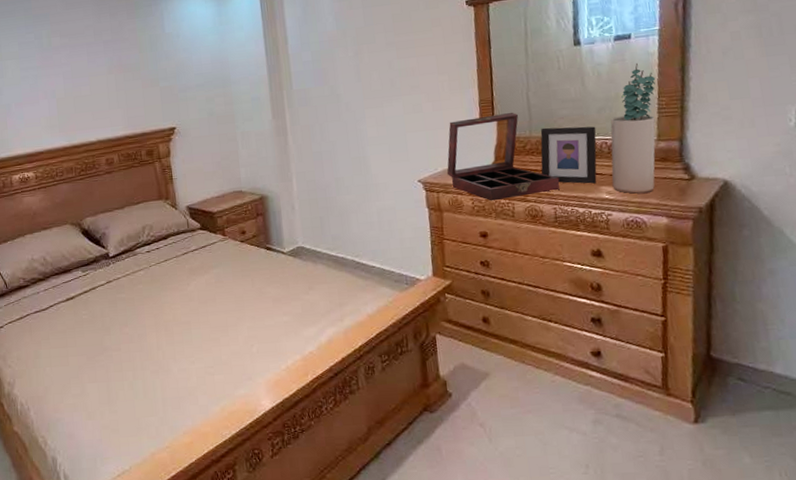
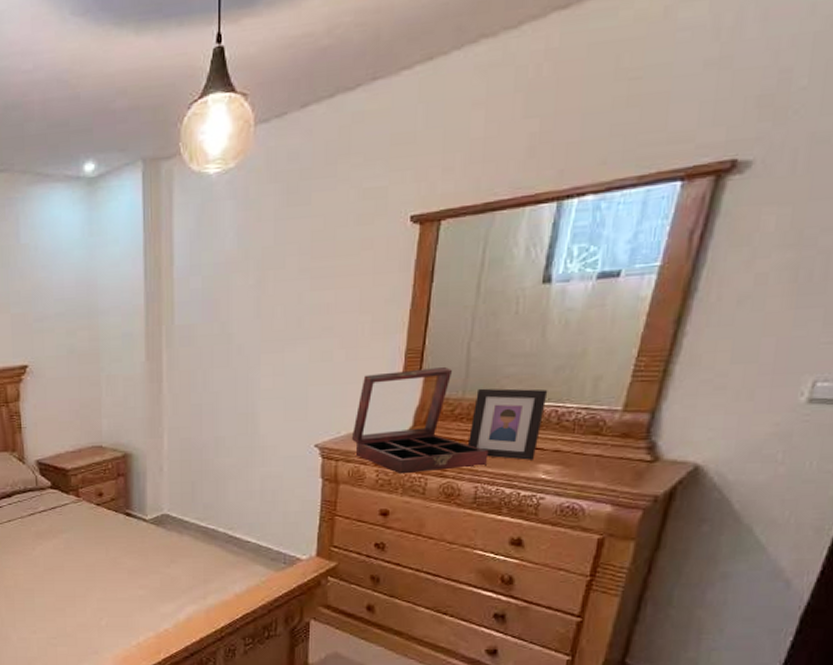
vase: present [610,62,656,194] -> none [553,309,640,475]

